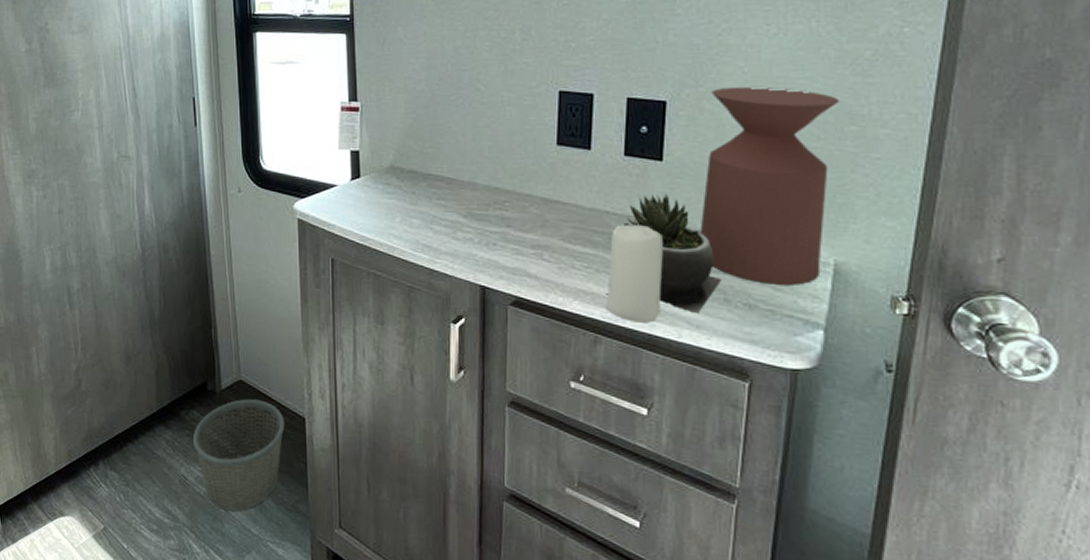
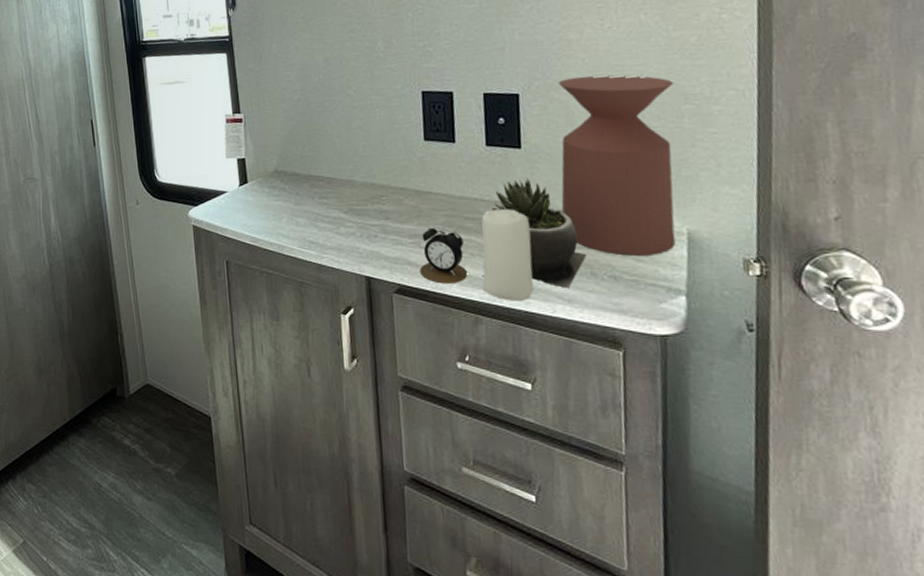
basket: present [192,399,285,512] -> none [104,402,192,516]
alarm clock: none [539,237,591,300] -> present [419,225,468,284]

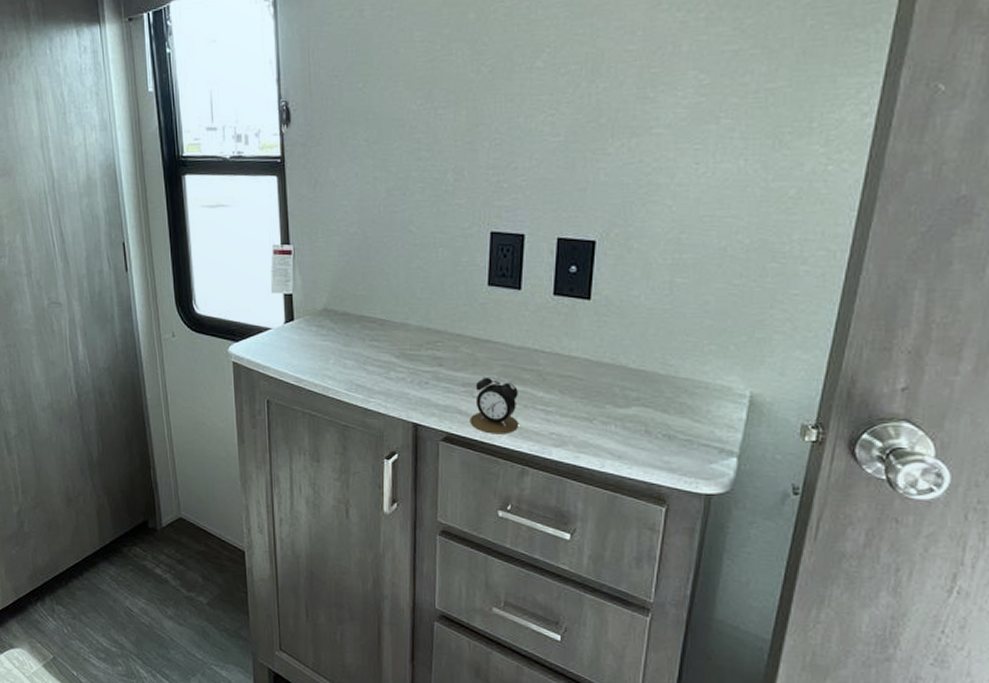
candle: present [481,209,534,302] -> none [532,362,589,456]
succulent plant: present [494,177,586,288] -> none [555,331,643,444]
side table: present [558,74,676,256] -> none [624,225,763,416]

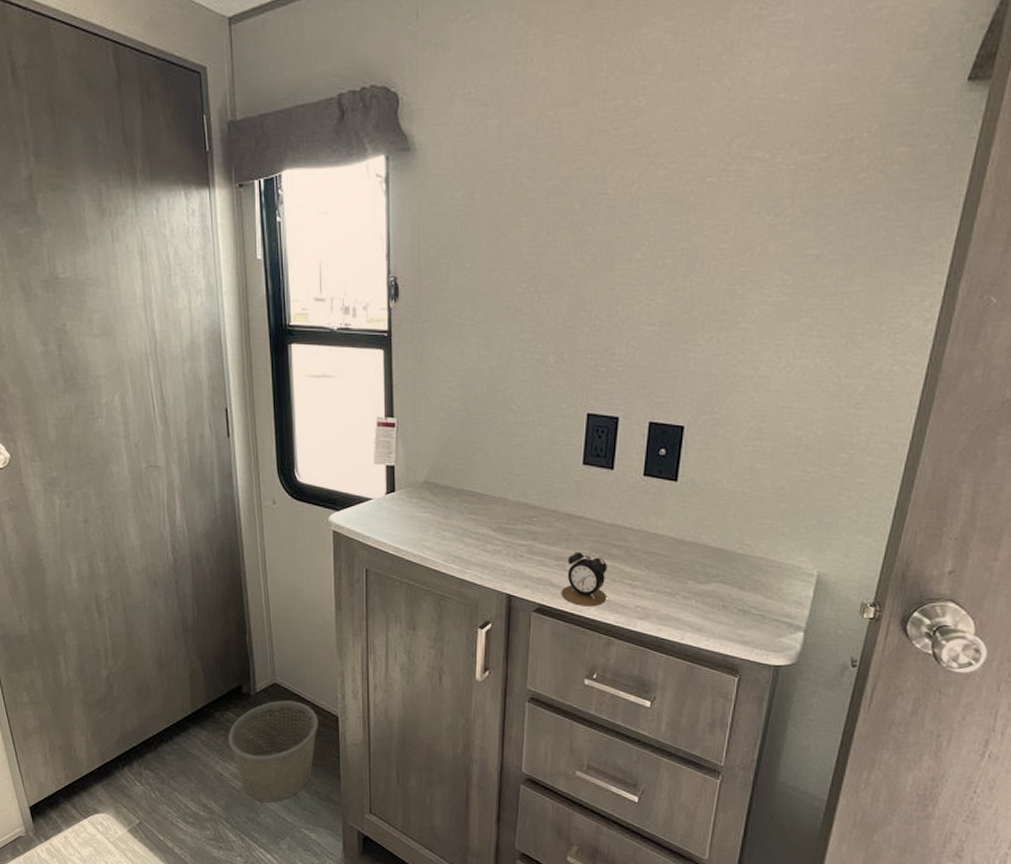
basket: none [135,535,225,639] -> present [227,700,319,803]

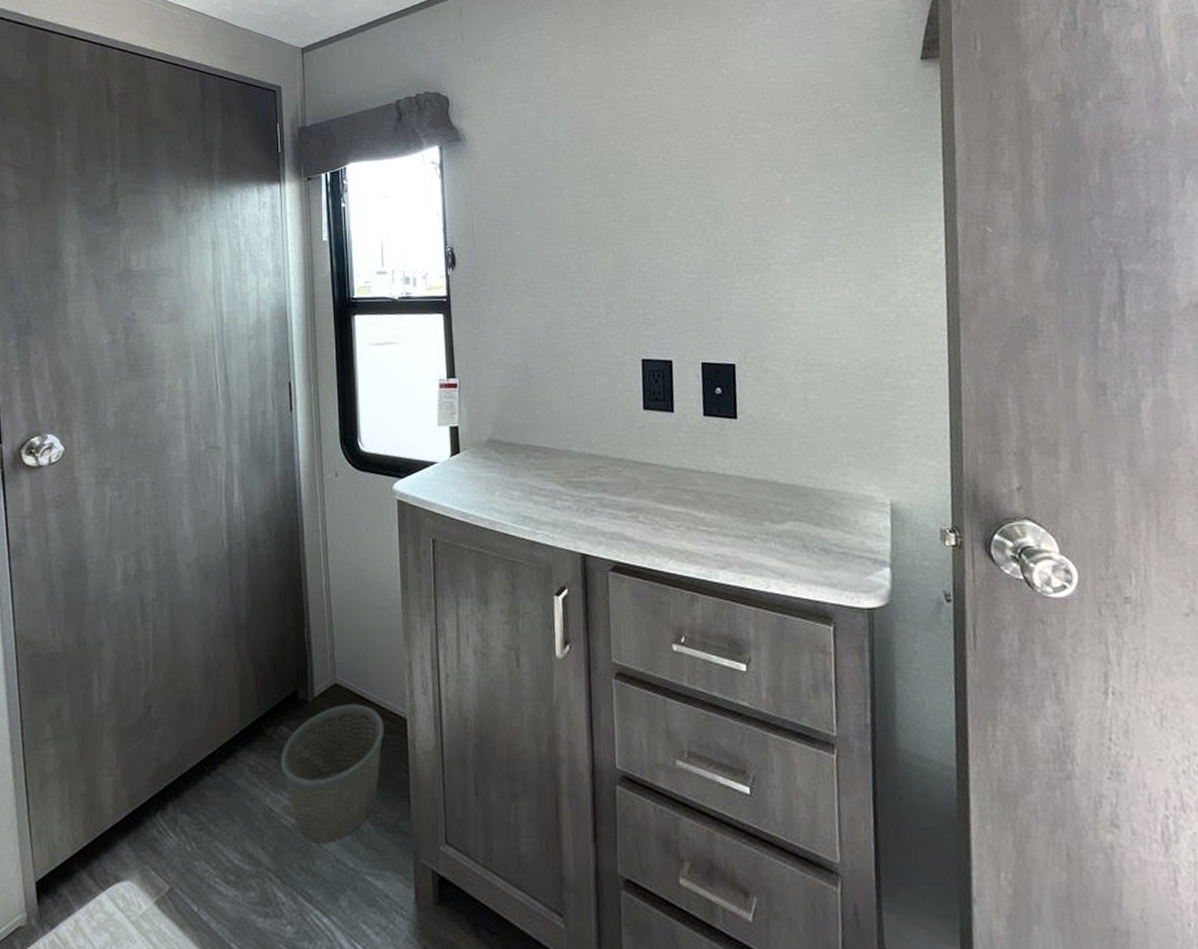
alarm clock: present [561,550,607,607] -> none [636,498,685,560]

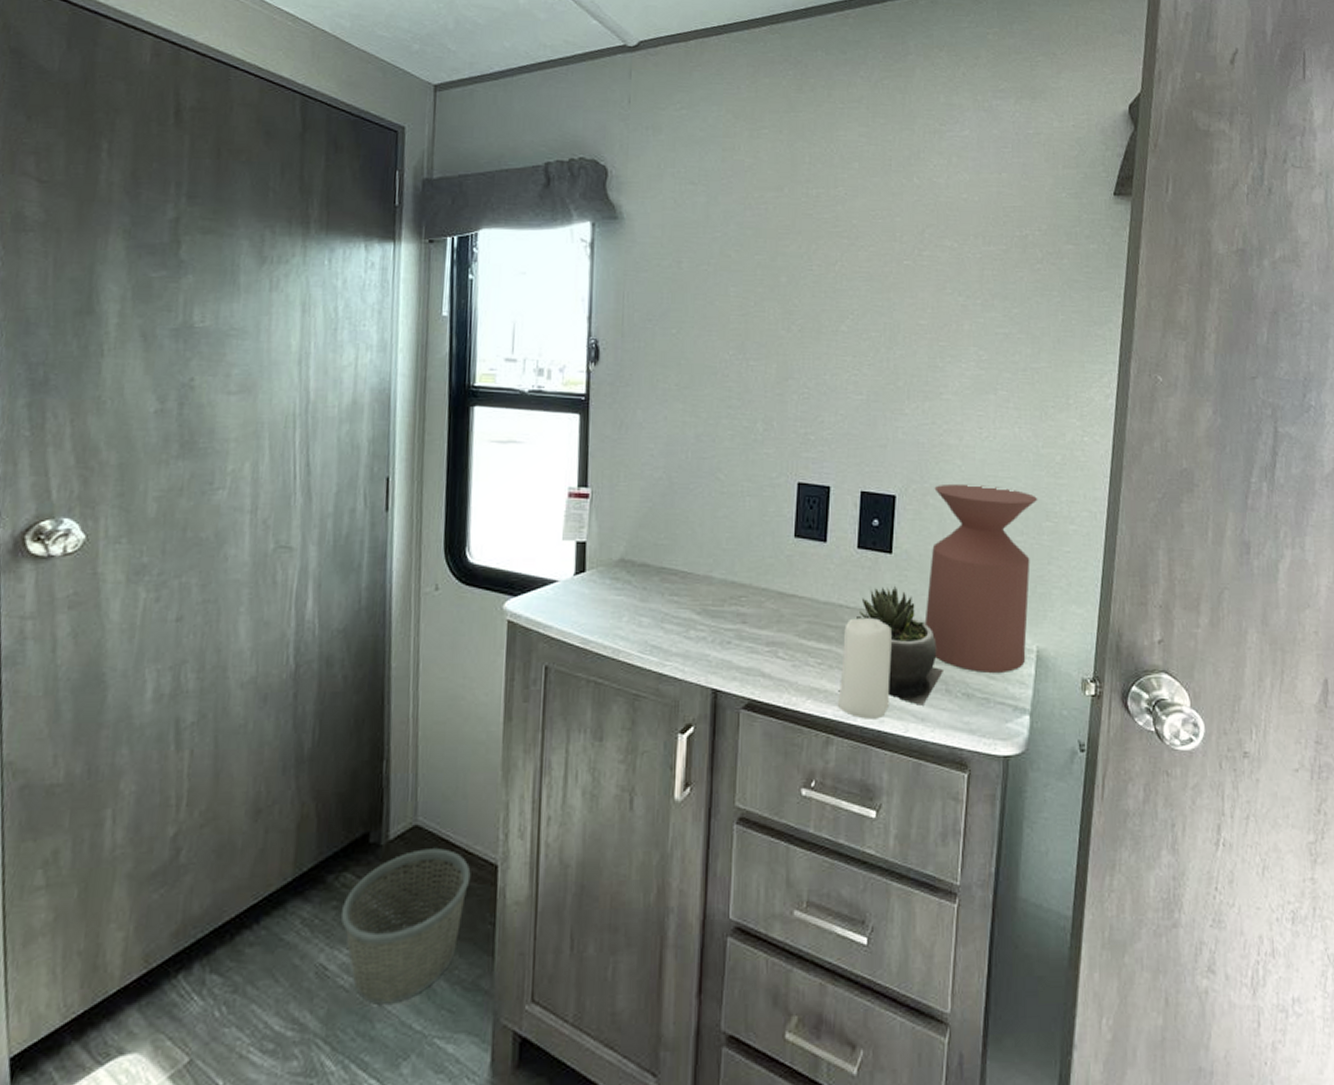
candle: none [698,480,749,578] -> present [837,618,892,721]
succulent plant: none [711,448,798,562] -> present [860,585,943,705]
side table: none [772,347,880,528] -> present [924,483,1038,673]

